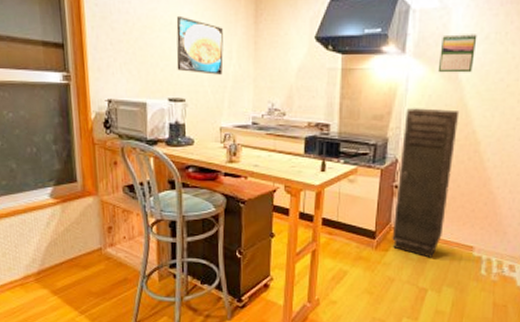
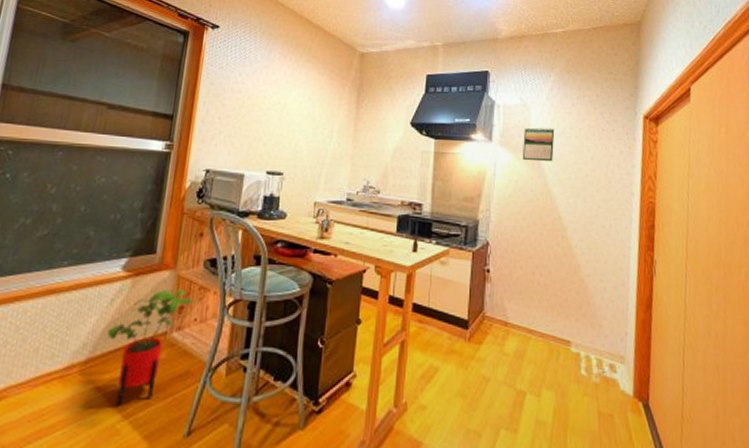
house plant: none [50,212,119,305] -> present [107,288,193,406]
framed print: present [176,15,224,75] -> none [279,97,326,152]
storage cabinet: present [392,108,460,258] -> none [486,192,545,354]

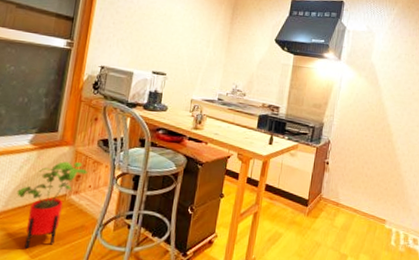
calendar: present [522,127,555,162] -> none [363,50,393,81]

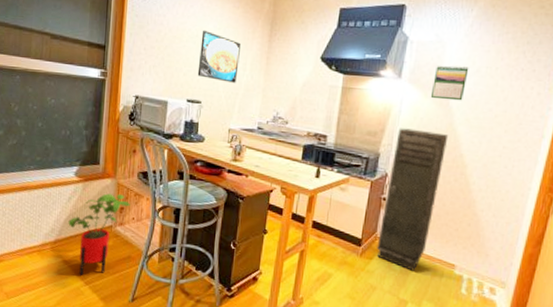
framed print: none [163,9,205,58] -> present [197,30,241,83]
storage cabinet: none [321,101,378,227] -> present [377,128,449,271]
calendar: none [363,50,393,81] -> present [430,65,469,101]

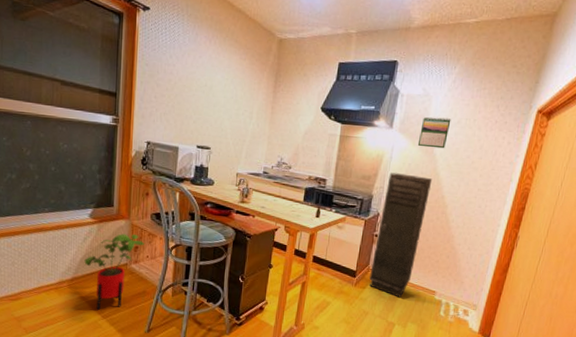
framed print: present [197,30,241,83] -> none [206,80,247,131]

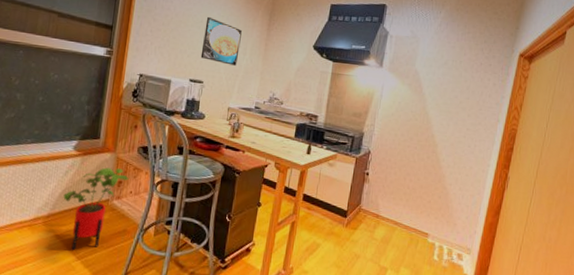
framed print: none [206,80,247,131] -> present [200,16,242,66]
storage cabinet: present [369,173,433,298] -> none [360,110,422,240]
calendar: present [417,116,451,149] -> none [406,57,439,89]

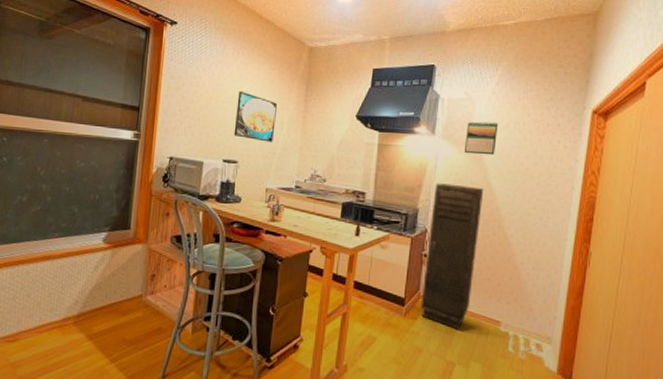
house plant: present [63,167,129,250] -> none [94,260,163,352]
storage cabinet: none [360,110,422,240] -> present [421,183,484,330]
calendar: none [406,57,439,89] -> present [464,121,499,155]

